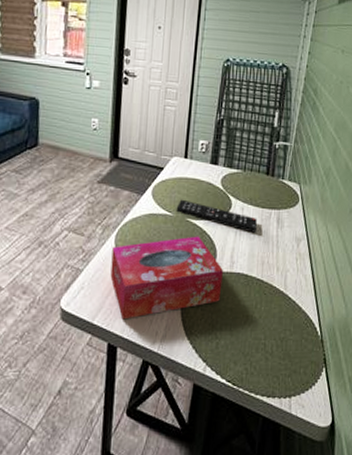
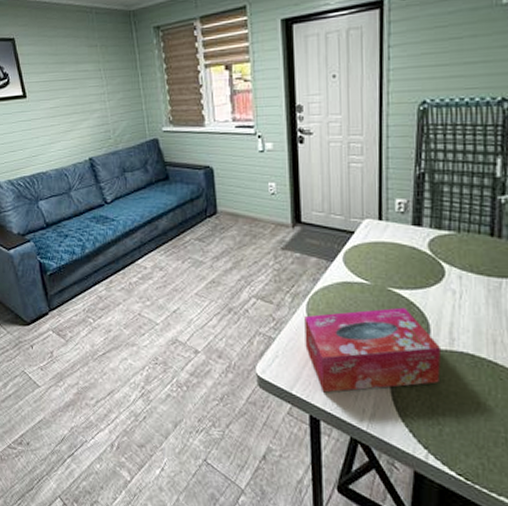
remote control: present [176,199,258,233] -> none [374,266,484,306]

